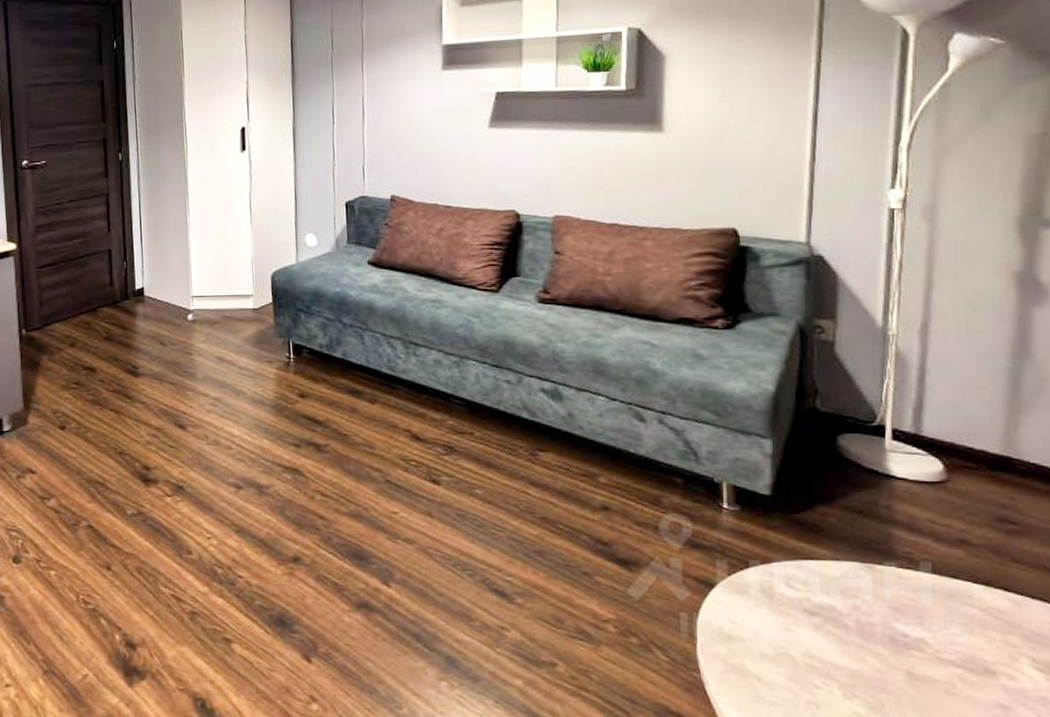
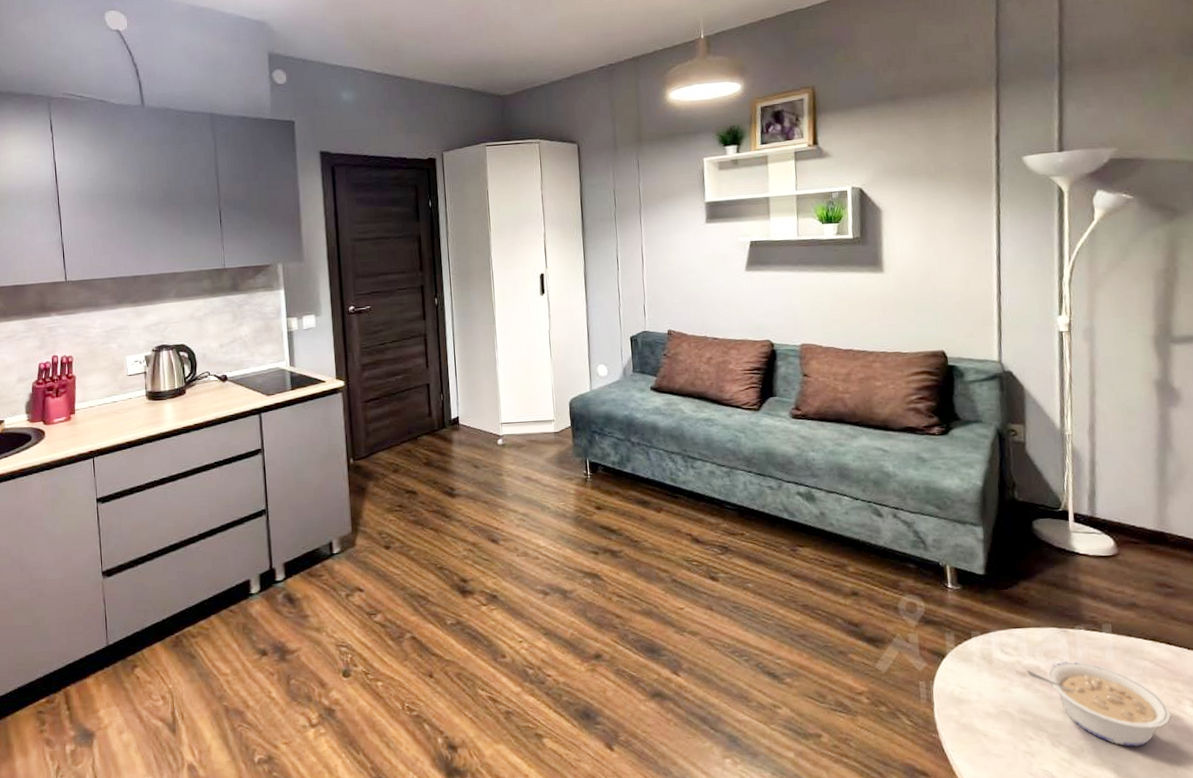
legume: none [817,602,1002,707] -> present [1027,661,1171,747]

